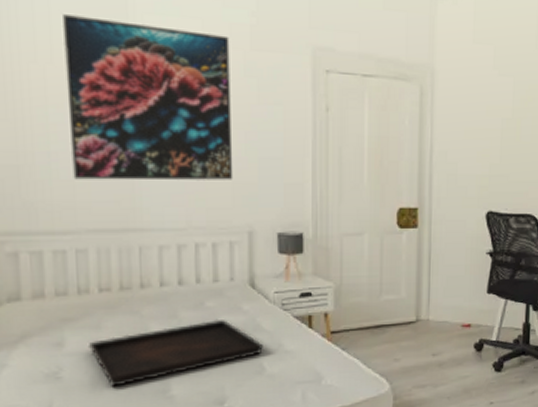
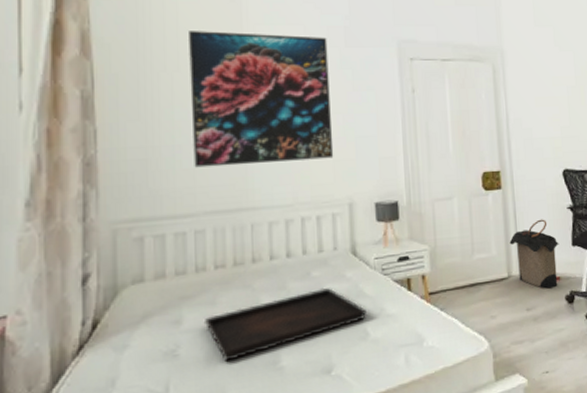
laundry hamper: none [421,263,474,335] -> present [509,219,560,289]

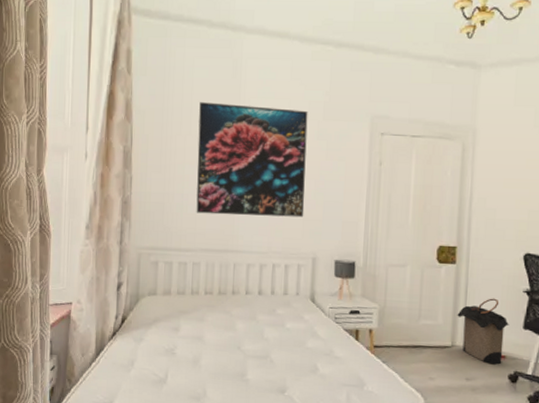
serving tray: present [203,287,366,362] -> none [194,324,318,366]

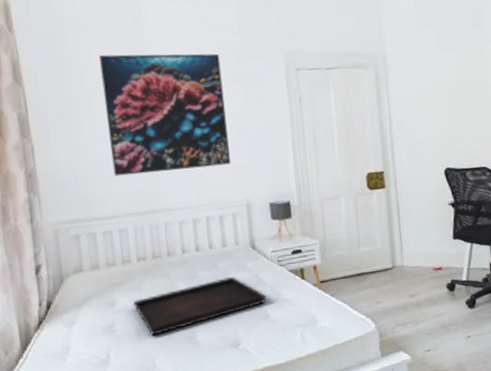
serving tray: none [194,324,318,366] -> present [132,276,266,336]
laundry hamper: present [457,298,510,365] -> none [393,215,441,278]

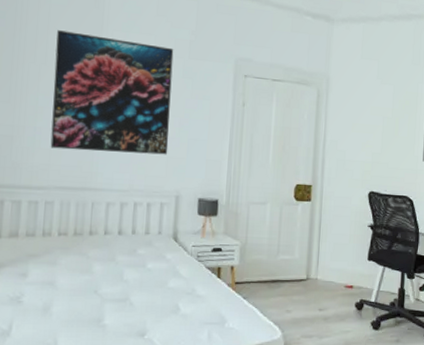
serving tray: present [132,276,266,336] -> none [44,264,180,313]

